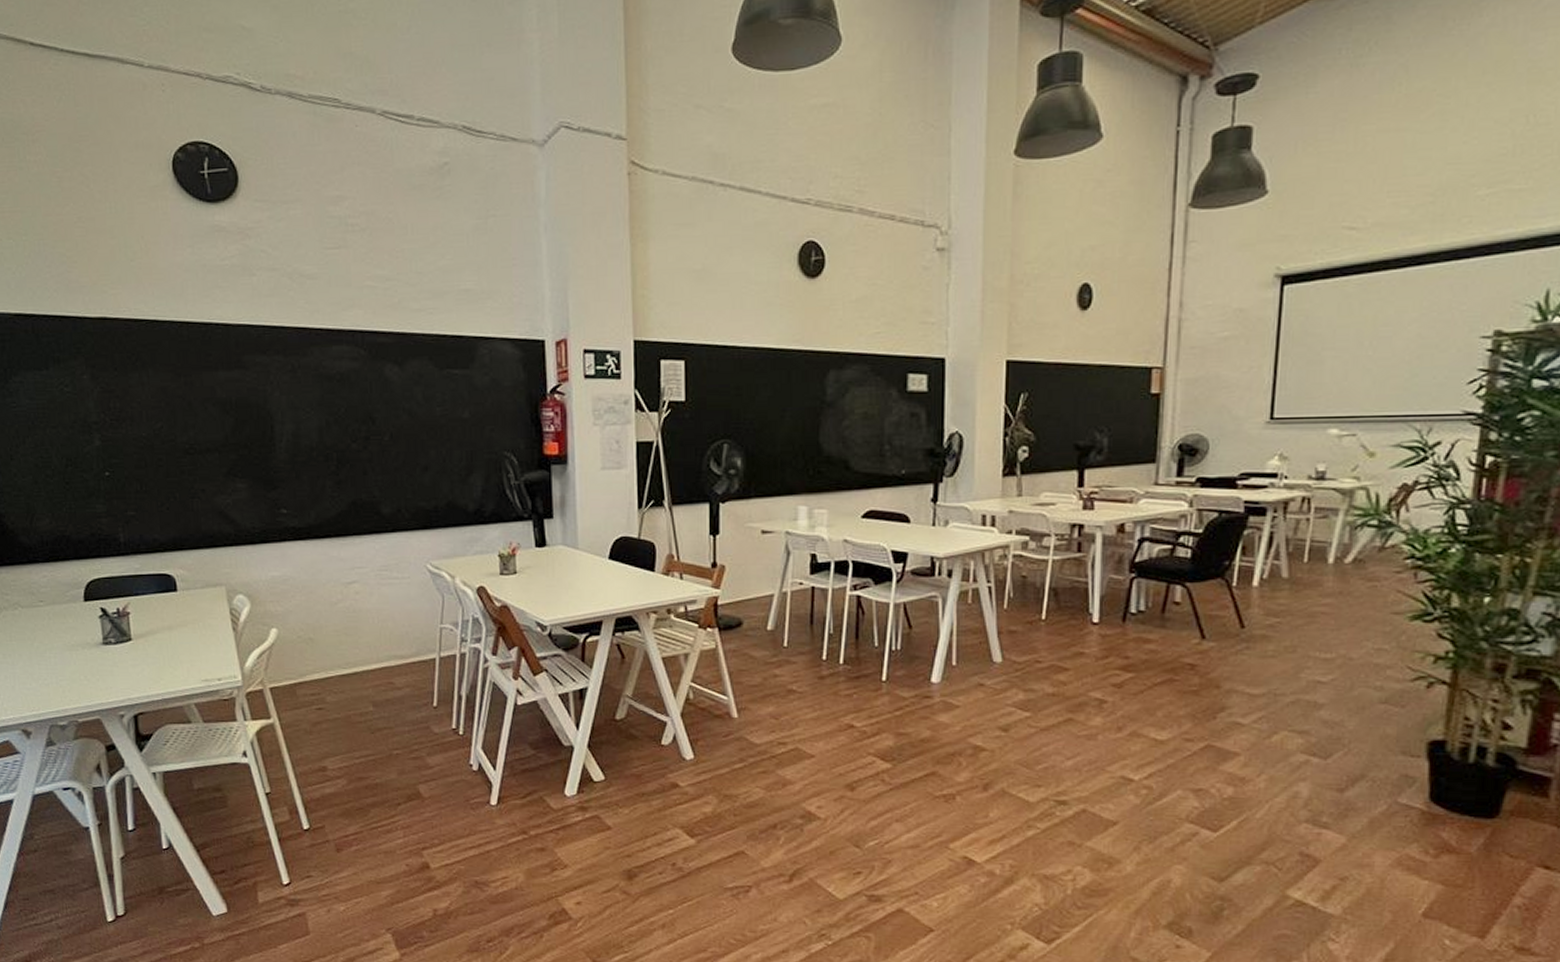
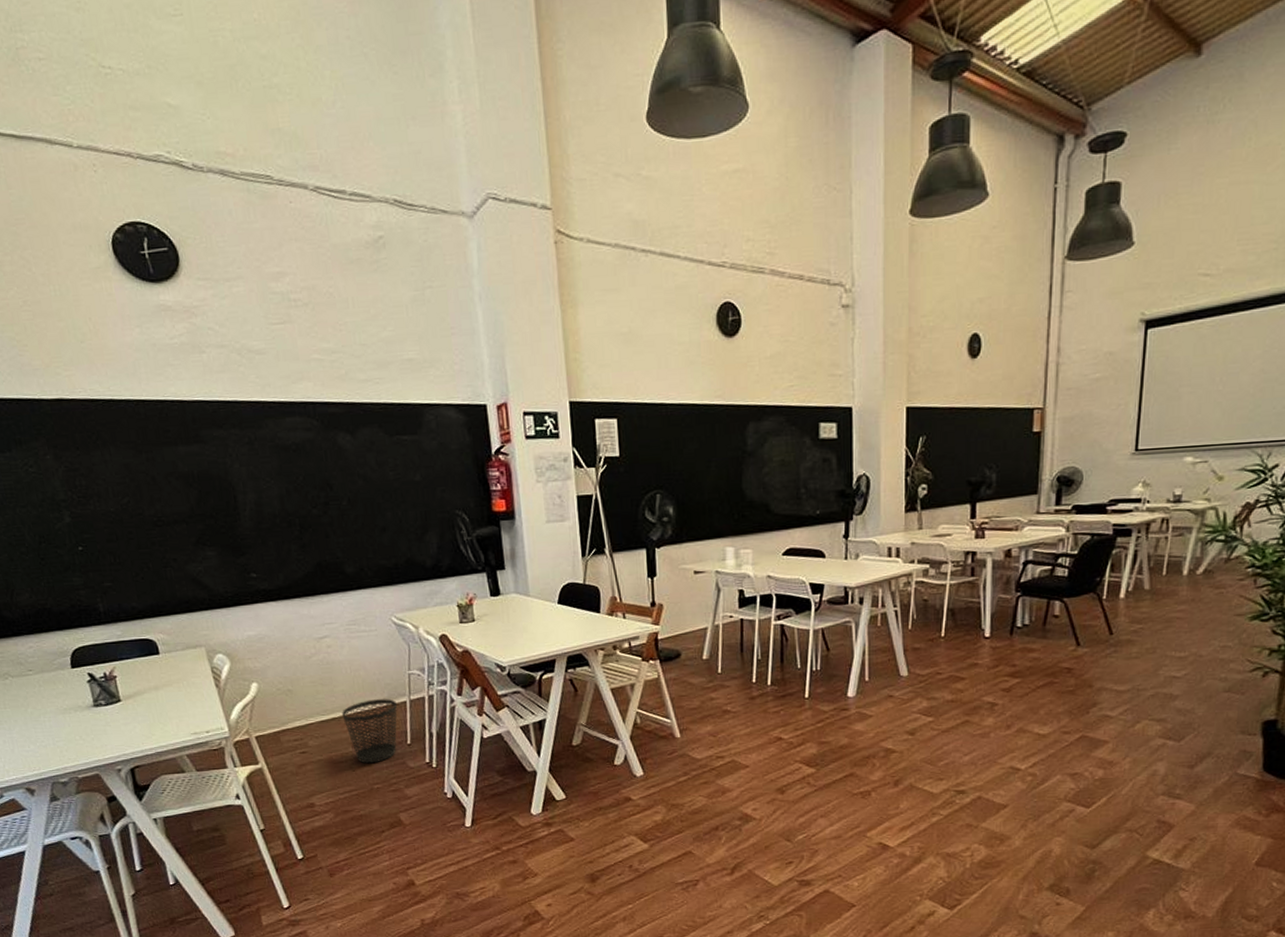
wastebasket: none [365,654,426,726] -> present [342,699,398,764]

